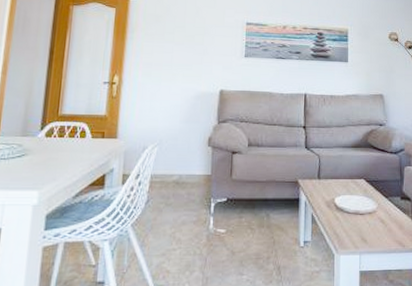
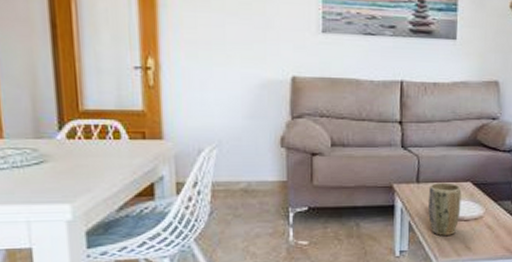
plant pot: none [327,179,357,228] -> present [427,182,462,236]

